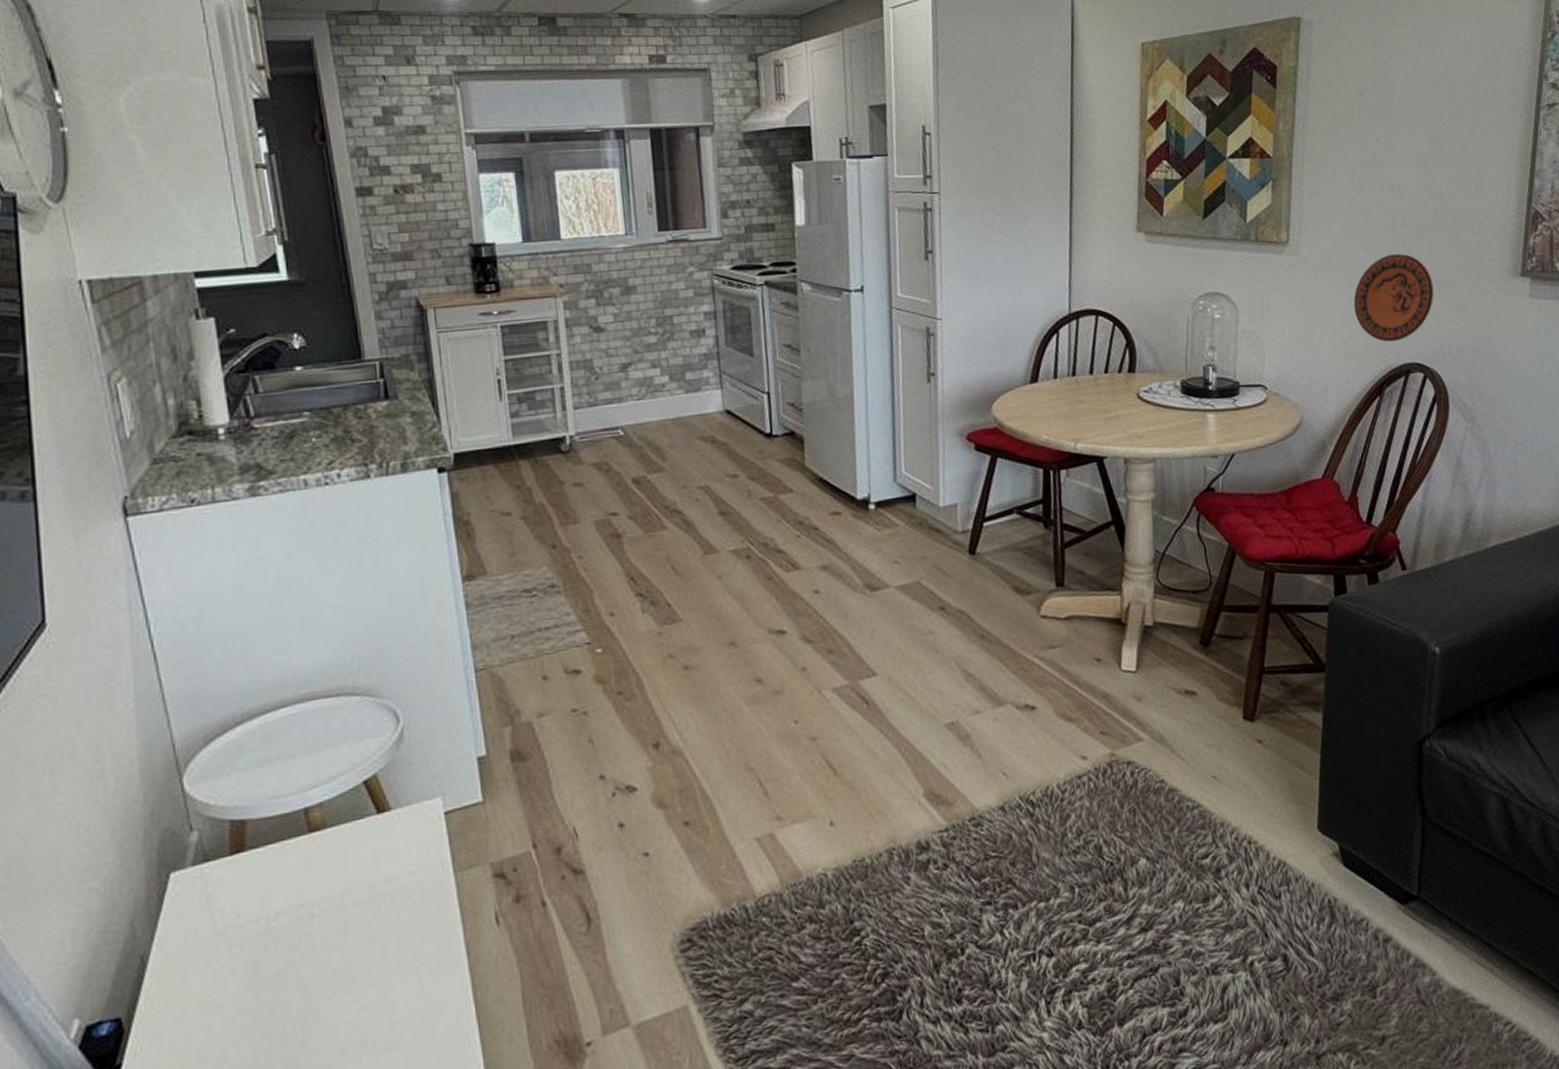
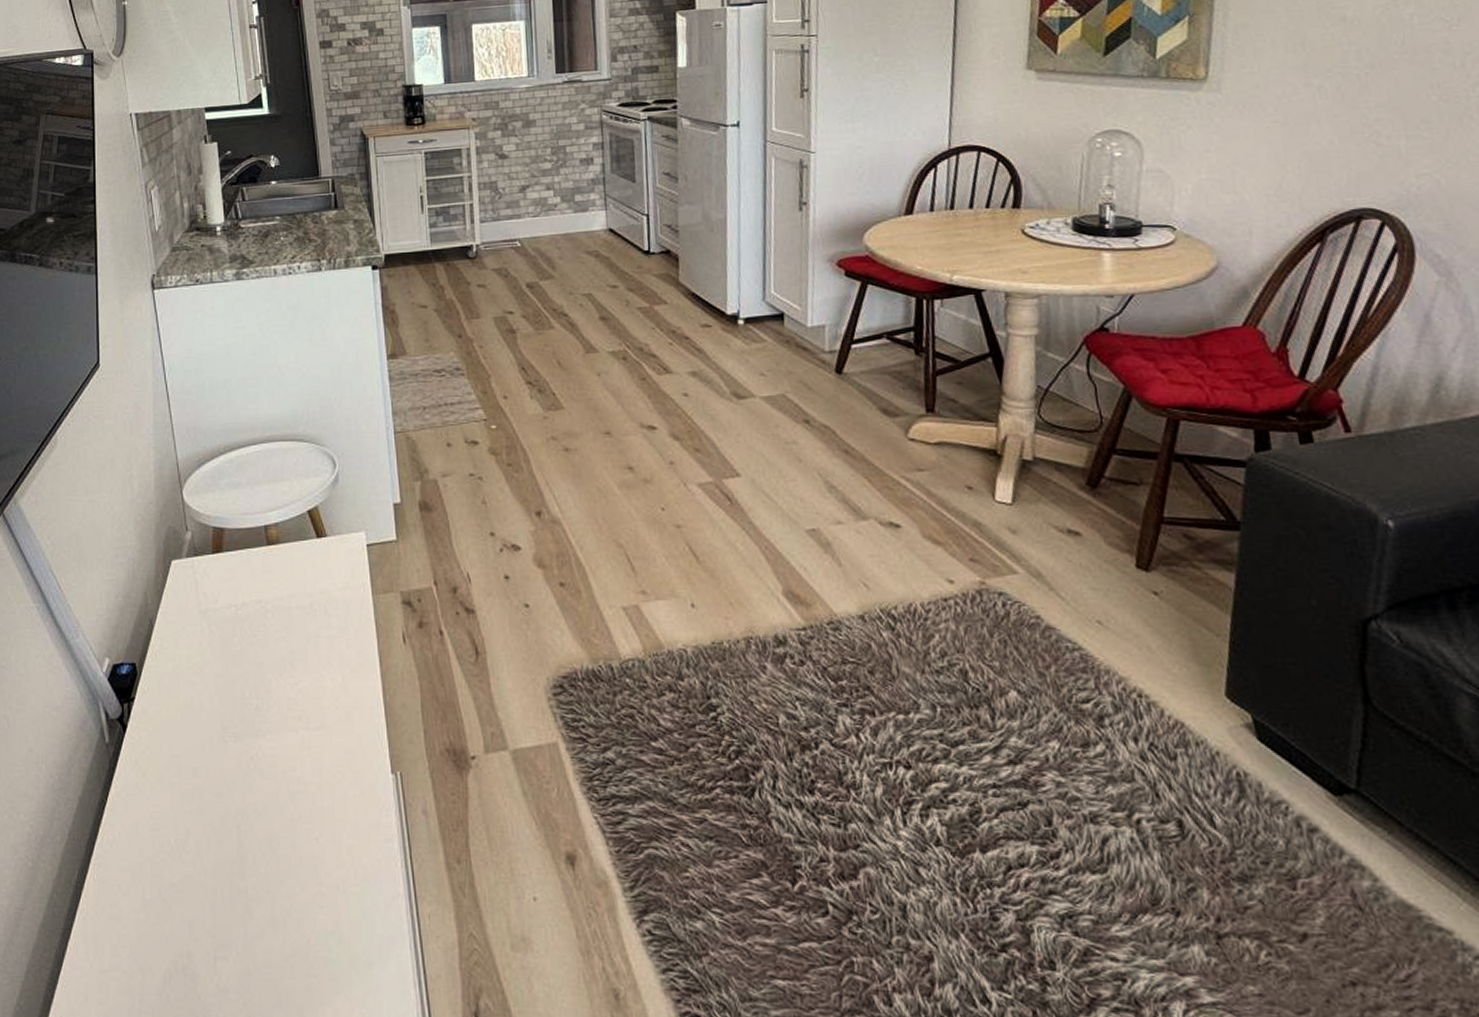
decorative plate: present [1353,254,1434,342] -> none [1289,90,1398,186]

